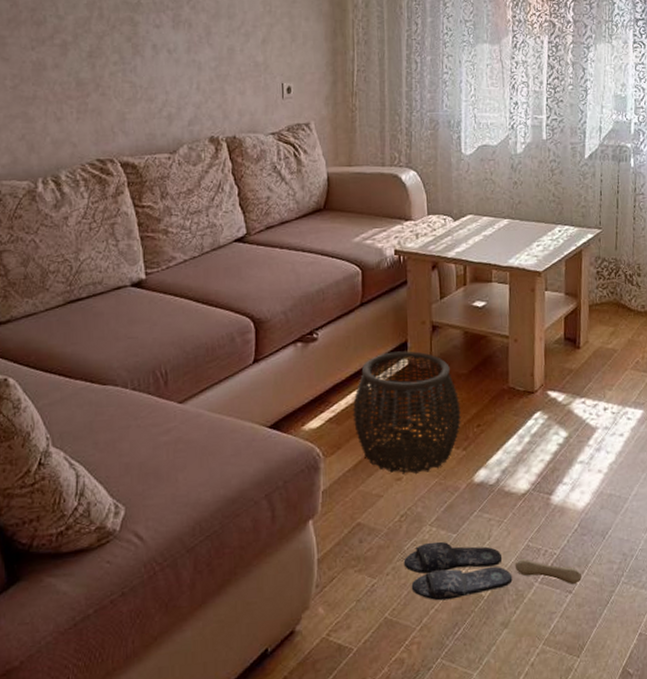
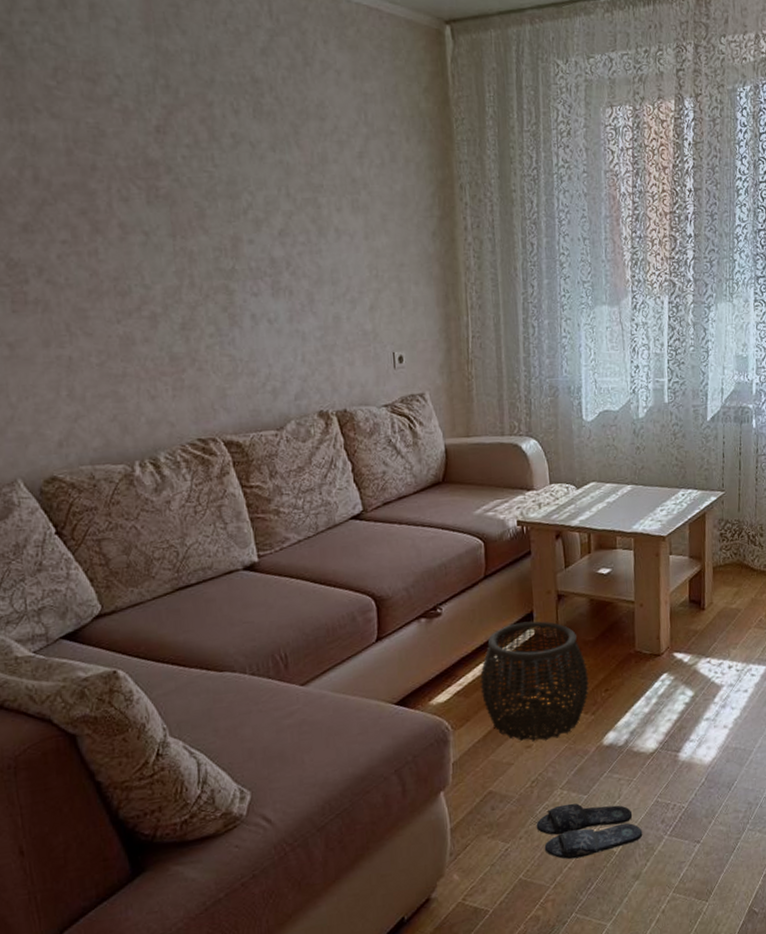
dog toy: present [514,559,582,584] -> none [644,814,709,835]

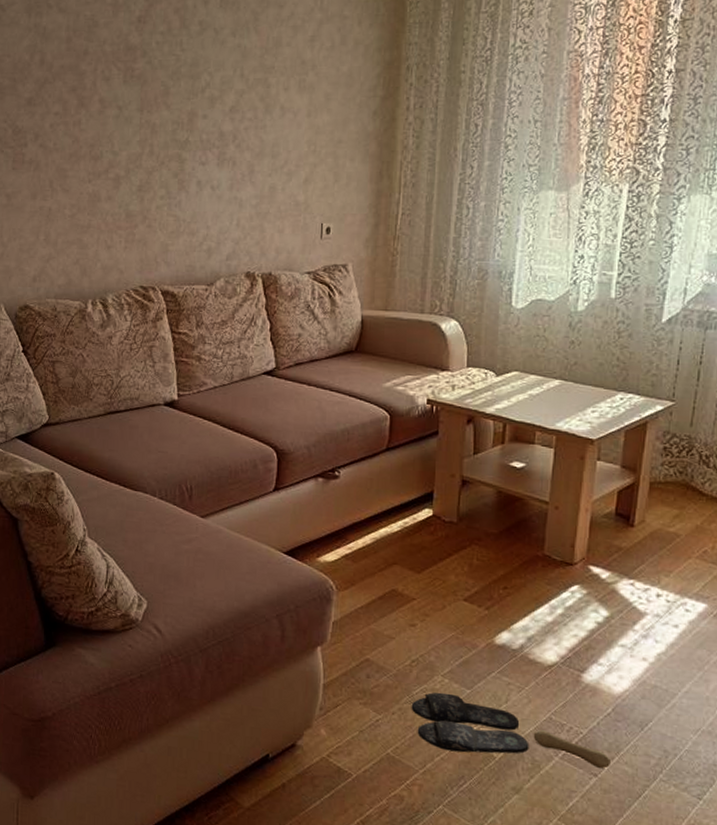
woven basket: present [479,621,589,742] -> none [369,500,487,624]
dog toy: none [644,814,709,835] -> present [533,730,611,769]

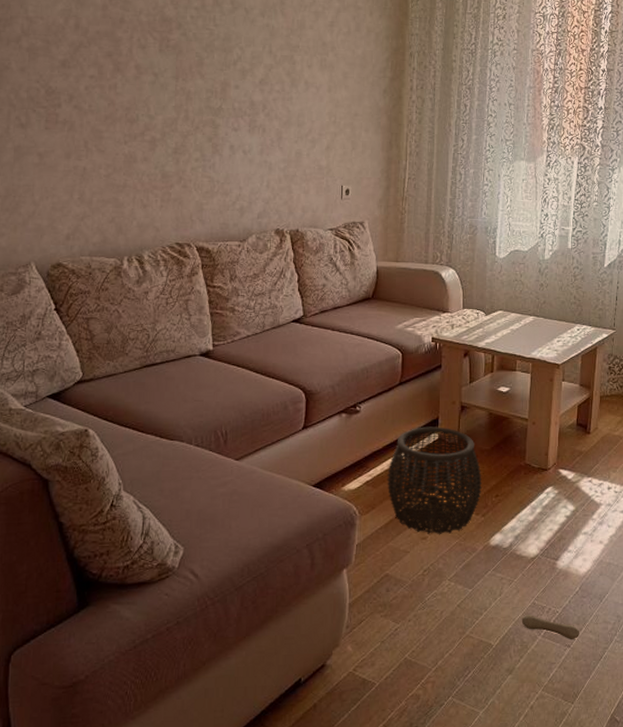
woven basket: none [369,500,487,624] -> present [387,426,482,535]
slippers: present [411,692,530,754] -> none [424,595,519,647]

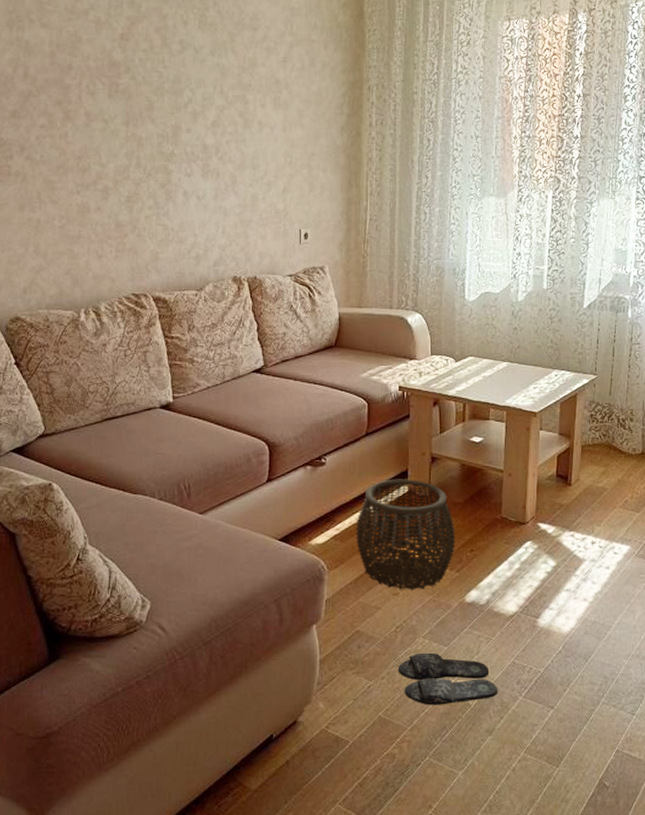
slippers: none [424,595,519,647] -> present [398,652,498,705]
dog toy: present [521,615,579,639] -> none [501,674,563,700]

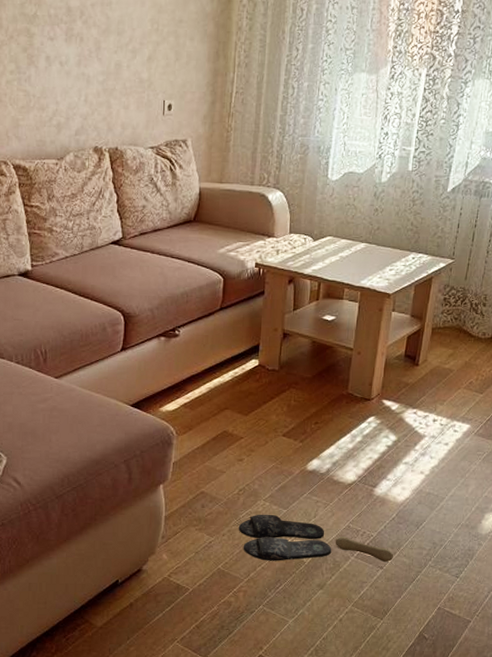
woven basket: present [355,479,456,591] -> none [204,352,302,458]
dog toy: none [501,674,563,700] -> present [335,537,393,562]

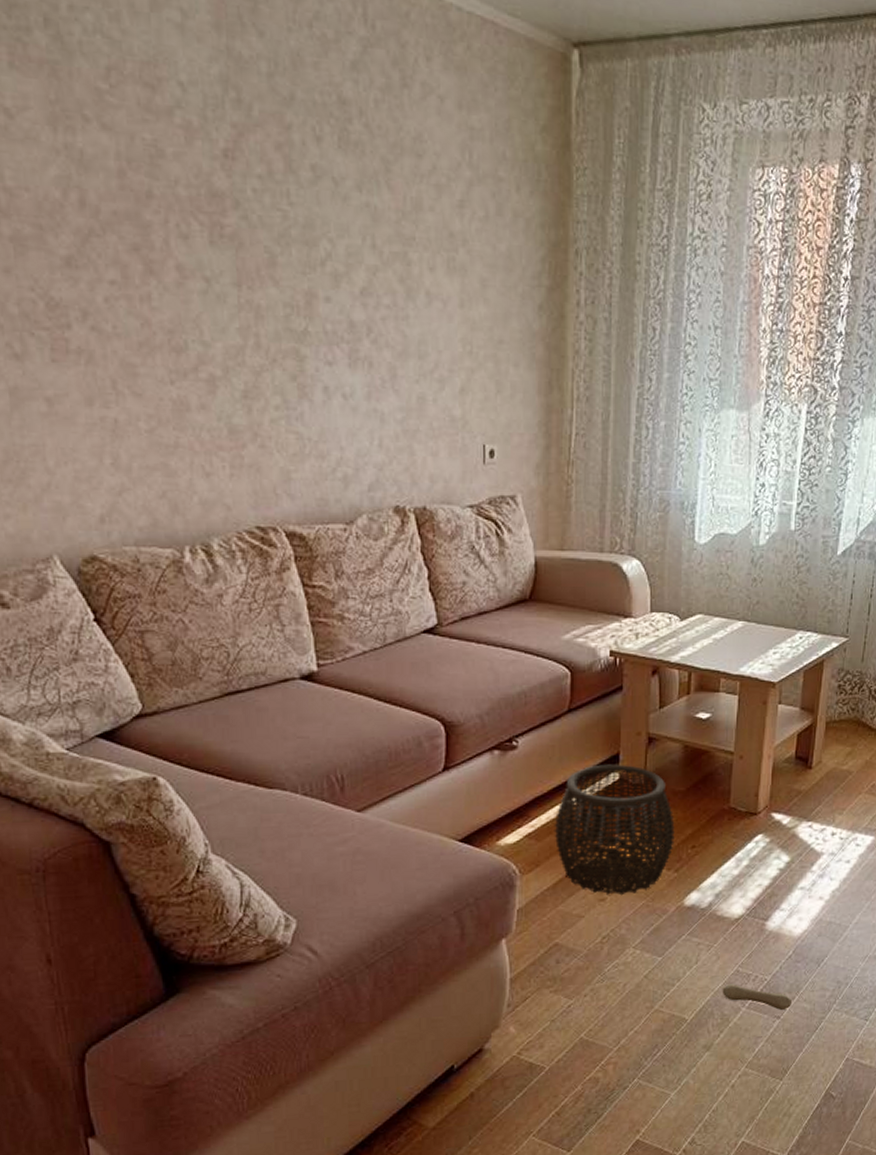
woven basket: none [204,352,302,458] -> present [554,764,675,896]
slippers: present [238,514,332,561] -> none [603,964,719,1023]

